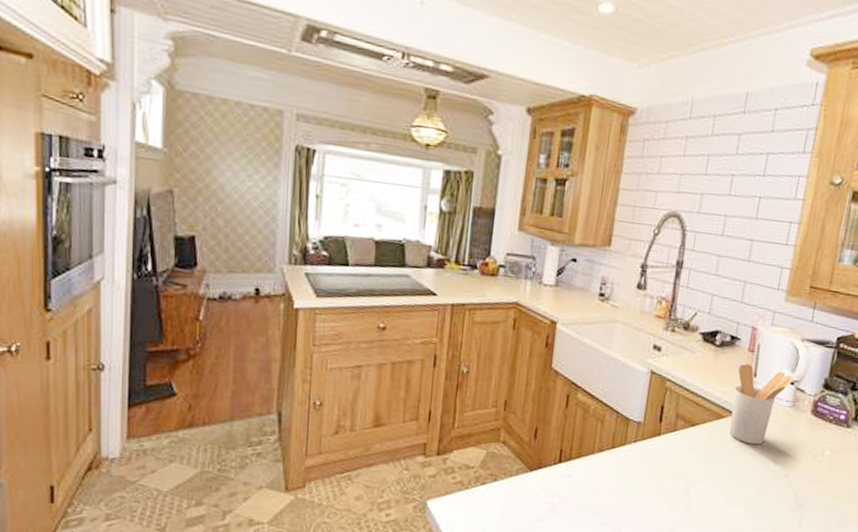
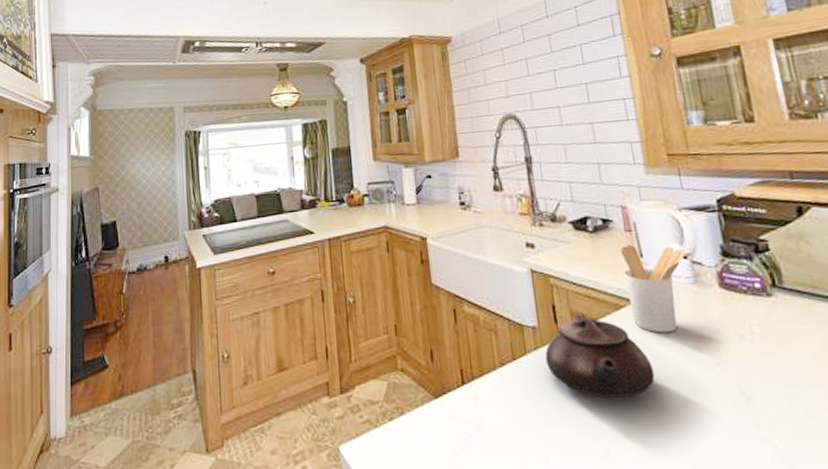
teapot: none [641,416,733,492] -> present [545,312,655,398]

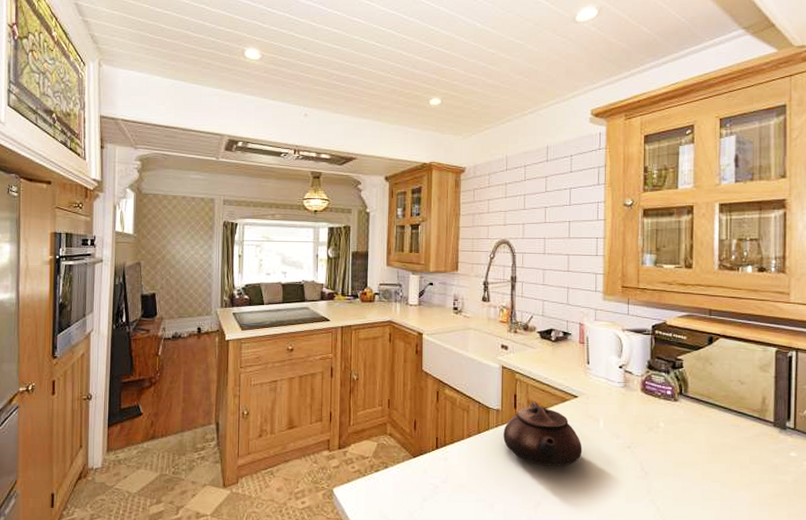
utensil holder: present [620,244,685,333] -> none [573,353,621,422]

